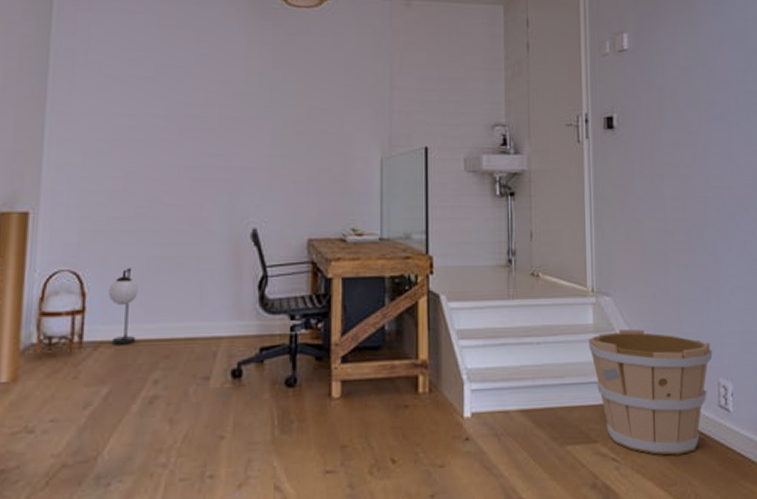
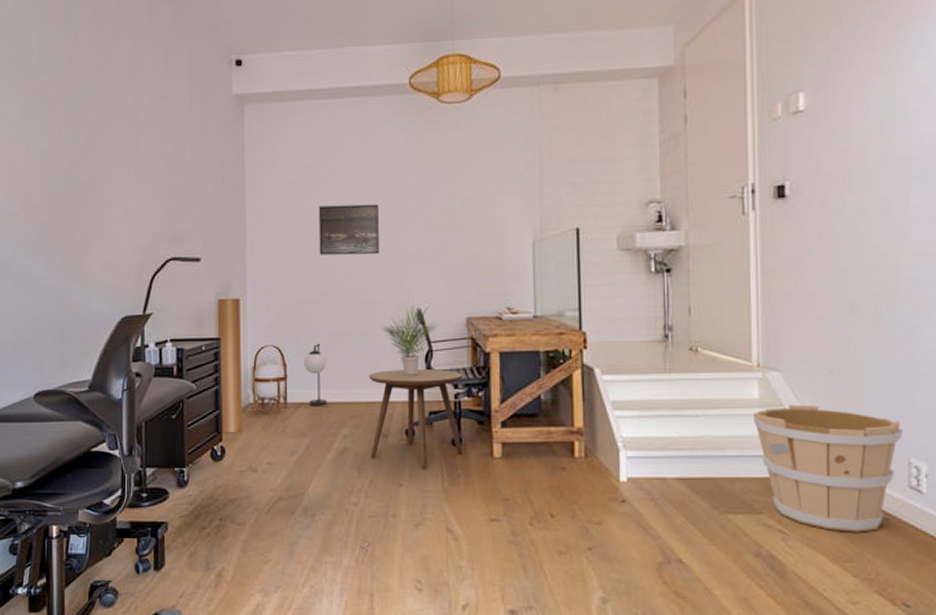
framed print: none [138,106,213,164] -> present [318,204,379,255]
side table: none [187,297,300,416] -> present [369,368,463,469]
potted plant: none [209,225,276,305] -> present [382,305,439,375]

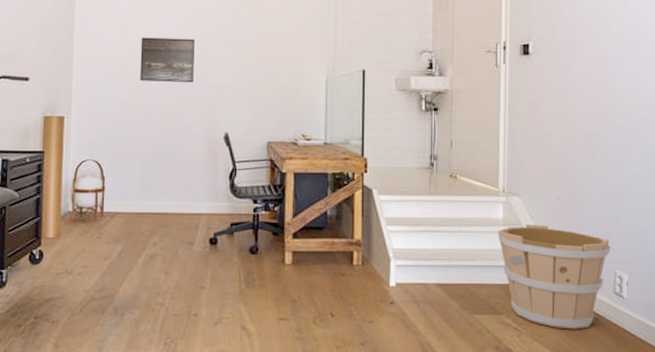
lamp: present [304,343,327,406] -> none [120,159,142,216]
side table: present [369,368,463,469] -> none [177,185,261,273]
potted plant: present [382,305,439,375] -> none [193,129,243,191]

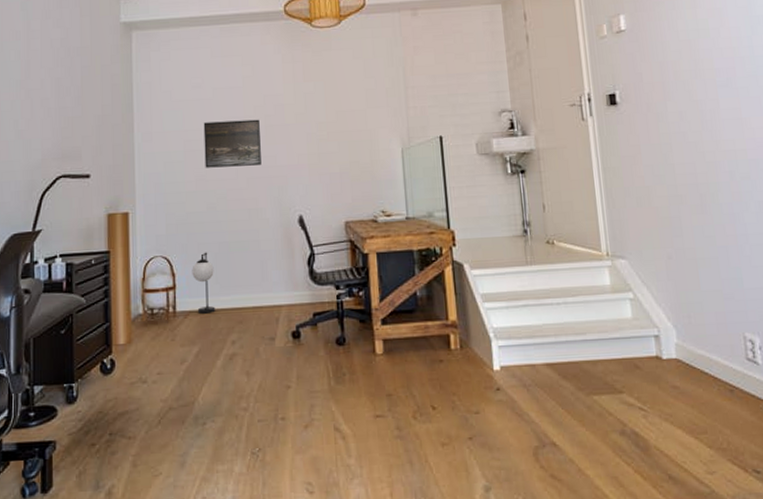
lamp: none [120,159,142,216] -> present [192,252,216,314]
wooden bucket: present [498,224,611,330] -> none [607,288,736,406]

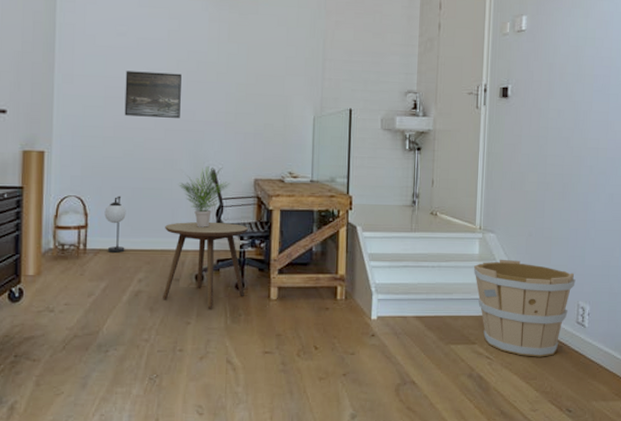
side table: none [255,272,347,370] -> present [163,221,248,309]
potted plant: none [266,212,320,279] -> present [179,166,230,227]
wooden bucket: none [607,288,736,406] -> present [474,259,576,357]

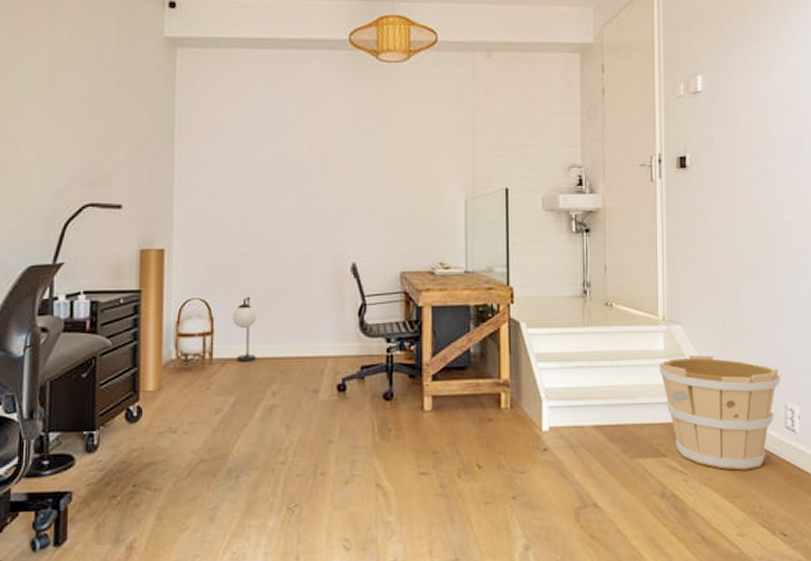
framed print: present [124,71,182,118] -> none [252,156,315,206]
side table: present [163,221,248,309] -> none [300,322,395,424]
potted plant: present [179,166,230,227] -> none [315,259,373,329]

